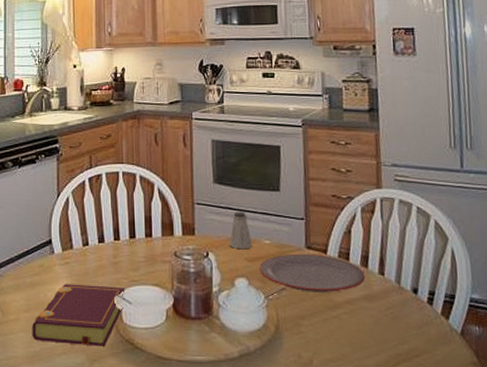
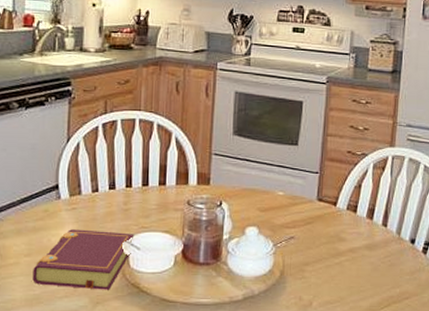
saltshaker: present [228,212,253,250] -> none [243,163,266,200]
plate: present [259,253,365,292] -> none [270,205,369,241]

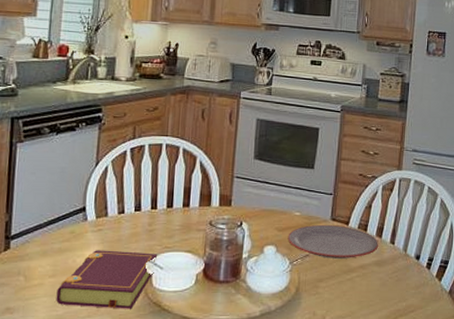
plate: none [270,205,369,241] -> present [287,224,378,258]

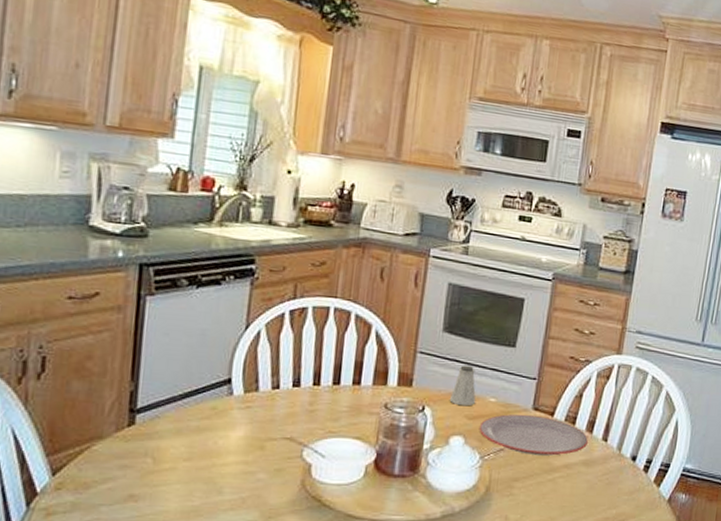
book: present [56,250,158,309] -> none [191,431,320,503]
saltshaker: none [262,186,284,220] -> present [449,365,476,406]

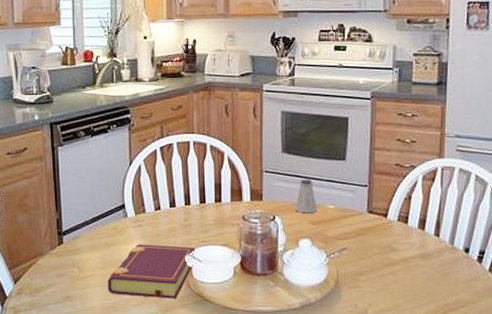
book: none [191,431,320,503] -> present [107,244,196,299]
plate: present [479,414,588,456] -> none [323,217,421,252]

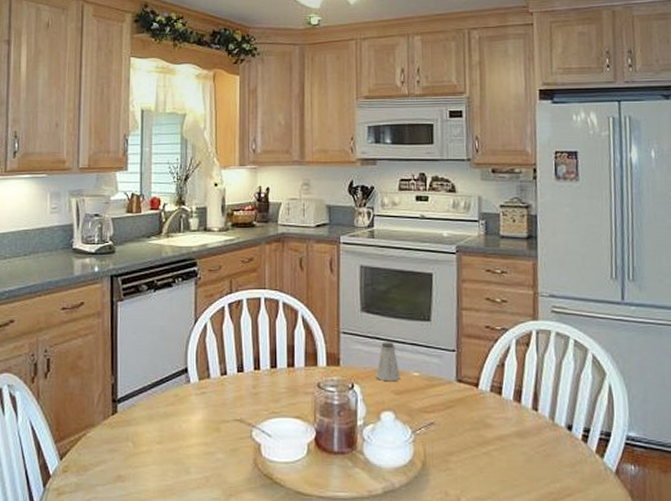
book: present [107,244,196,299] -> none [165,415,265,481]

